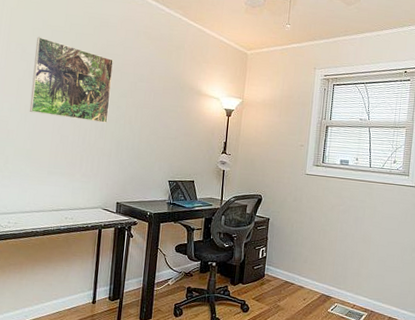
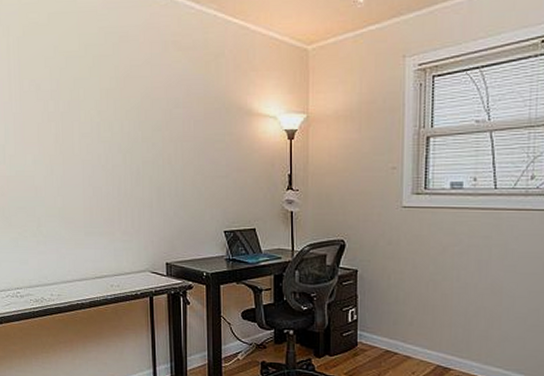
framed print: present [29,37,114,123] -> none [50,68,143,166]

